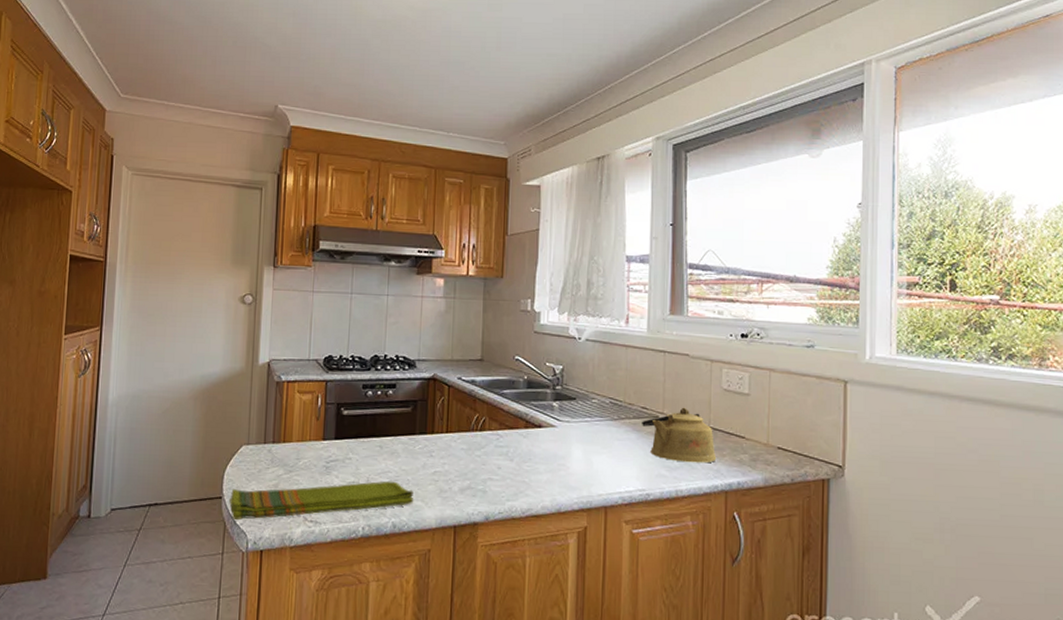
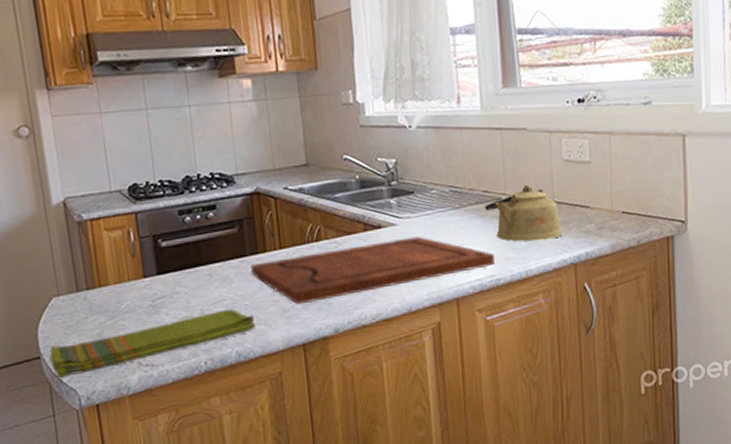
cutting board: none [418,440,646,488] -> present [251,236,495,305]

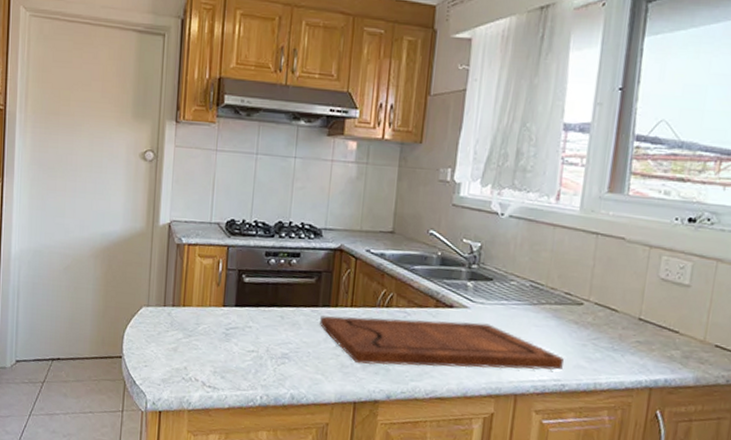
dish towel: present [49,308,256,379] -> none [129,349,314,381]
kettle: present [485,184,563,242] -> none [563,295,644,357]

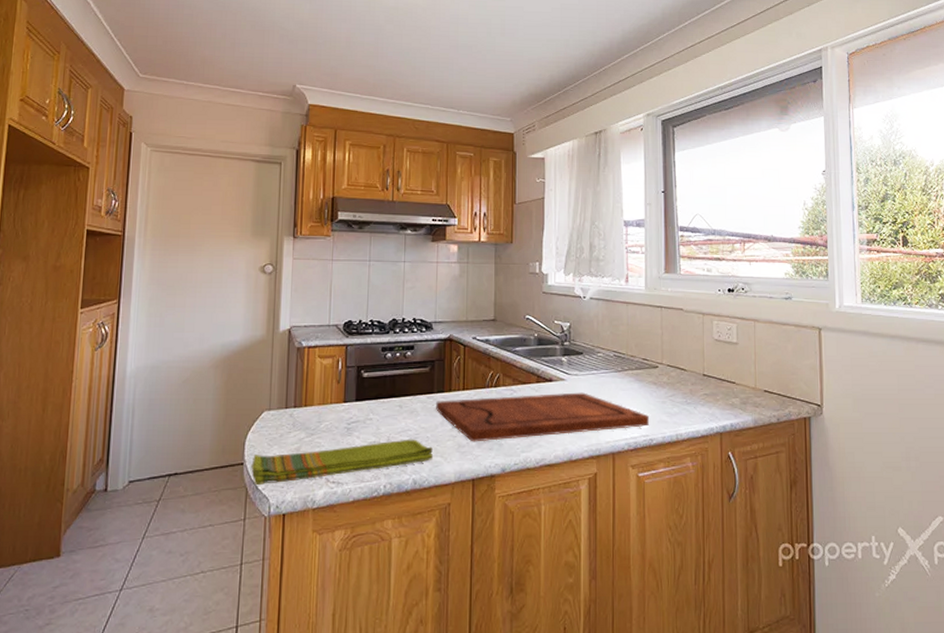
dish towel: none [129,349,314,381] -> present [251,439,434,486]

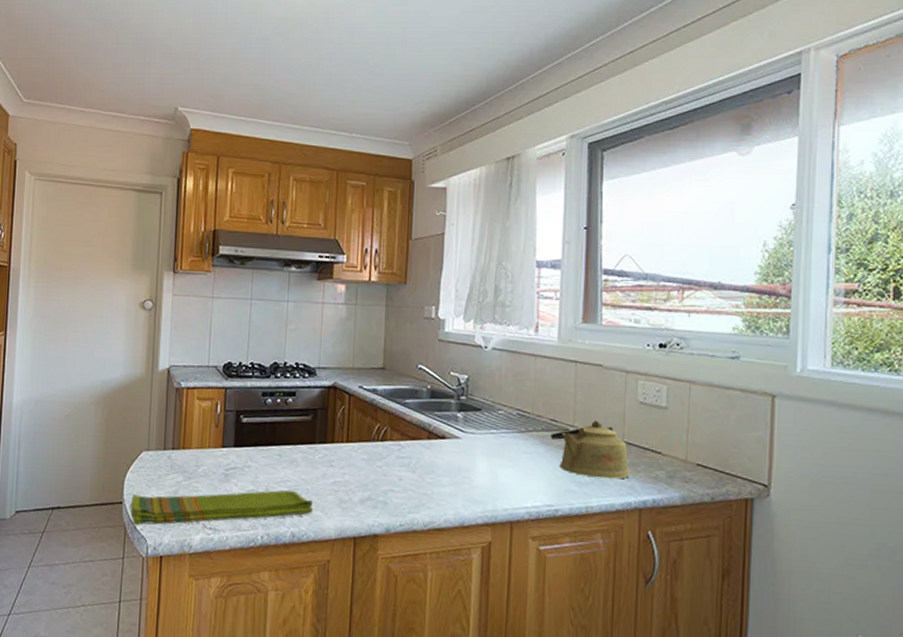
cutting board: present [436,392,649,442] -> none [317,451,555,499]
kettle: none [643,357,711,408] -> present [551,420,631,479]

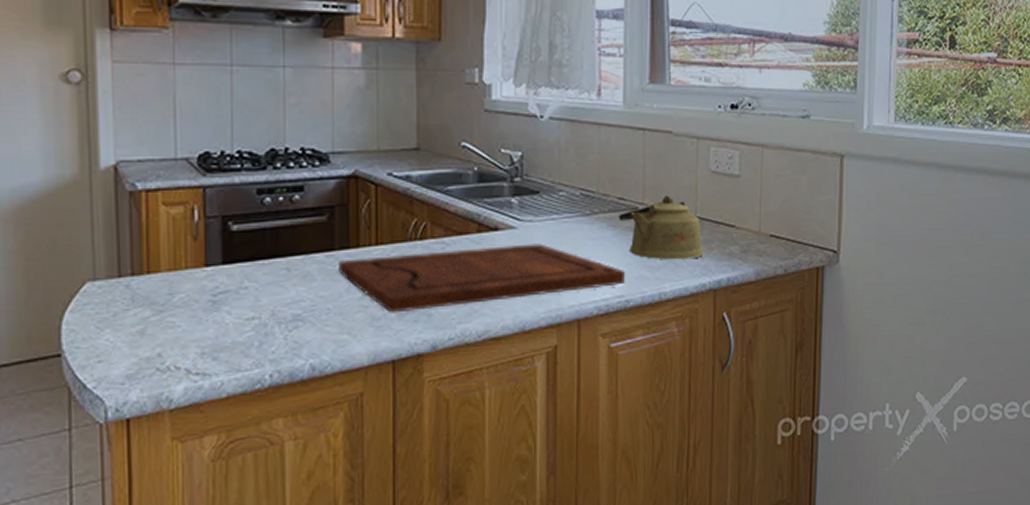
dish towel: present [130,490,314,526] -> none [73,312,338,384]
cutting board: none [317,451,555,499] -> present [339,243,625,313]

